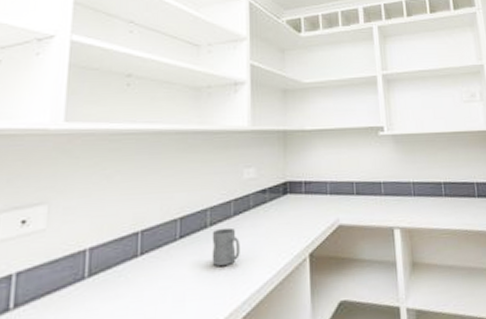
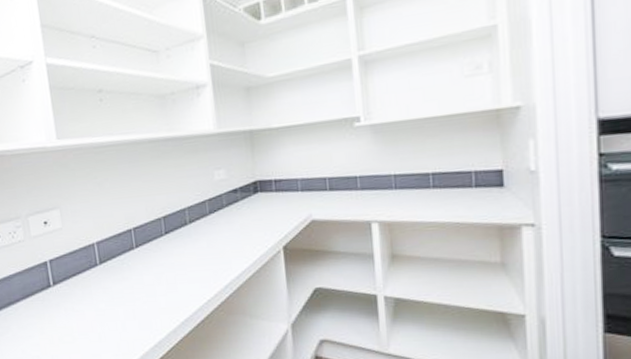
mug: present [212,227,240,266] -> none [192,224,219,257]

